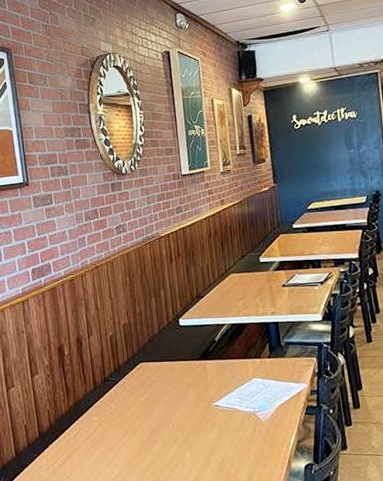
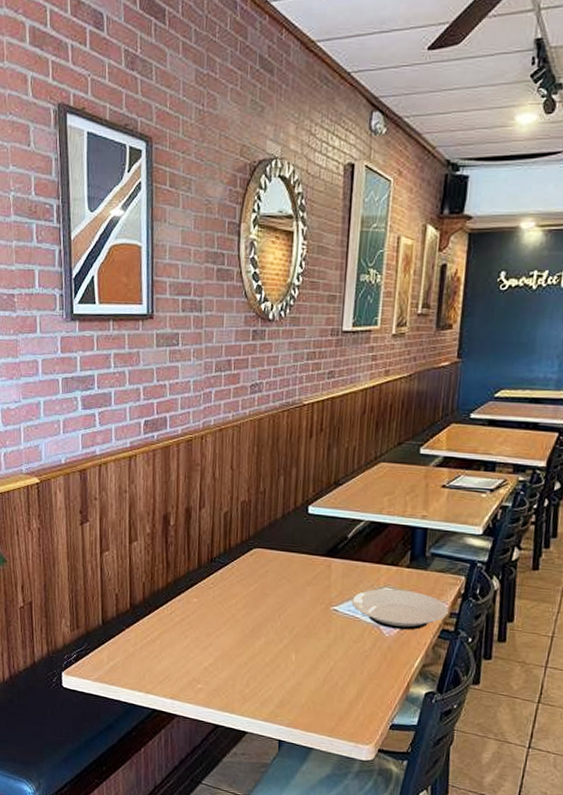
plate: none [228,377,309,413] -> present [351,588,448,630]

